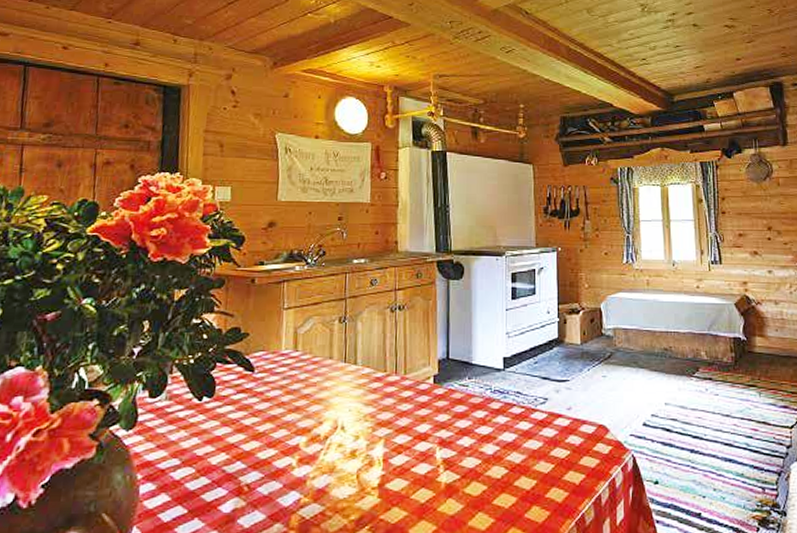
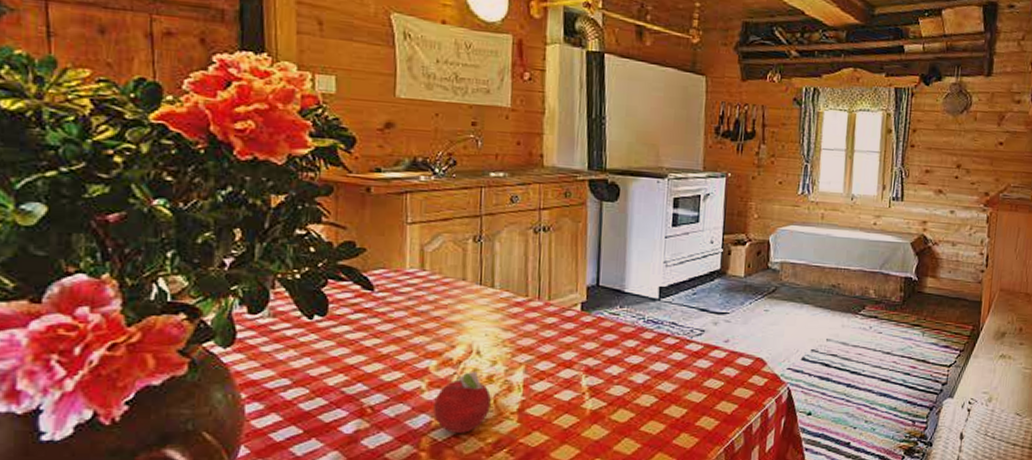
fruit: none [302,447,354,510] -> present [433,371,491,433]

